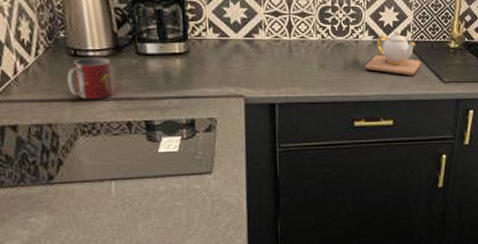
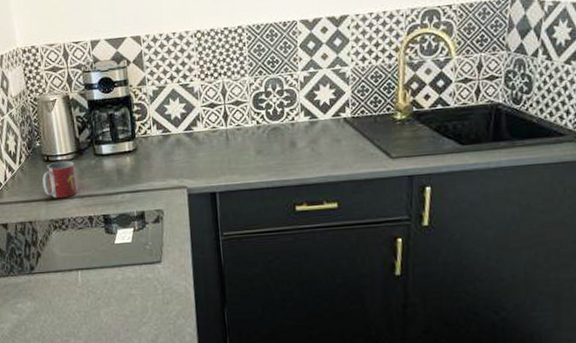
teapot: present [365,30,421,75] -> none [303,107,364,154]

